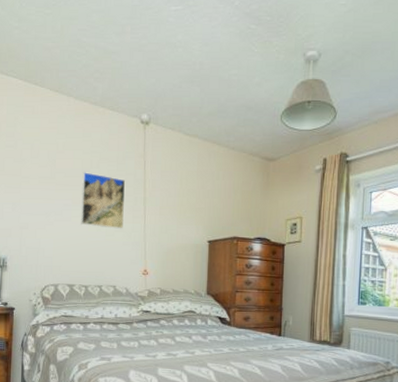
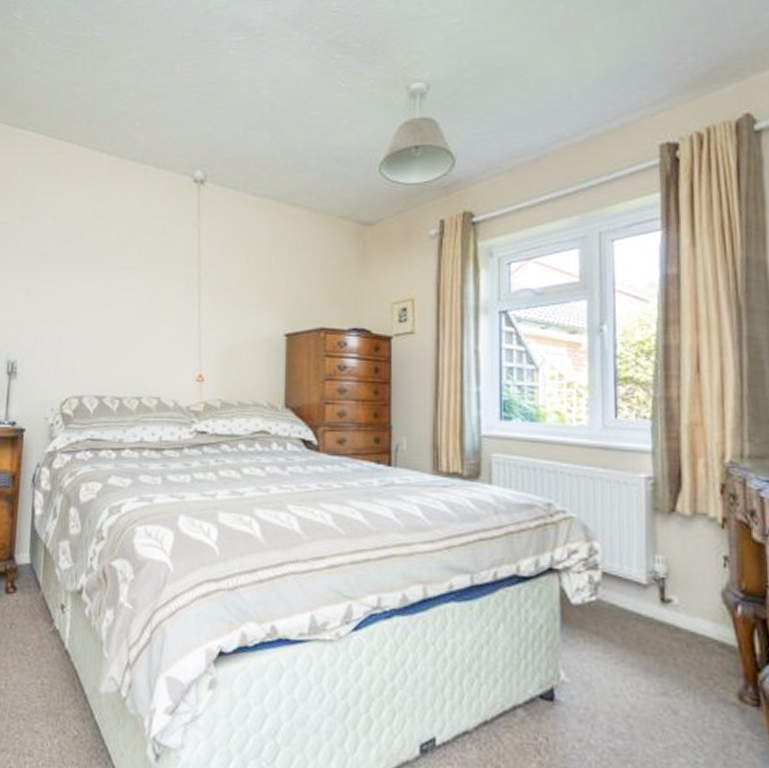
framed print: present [81,172,126,229] -> none [114,247,174,320]

